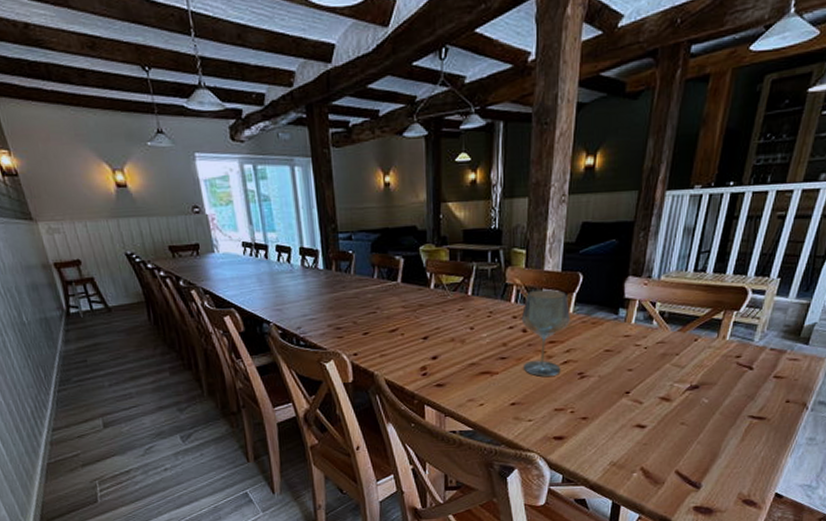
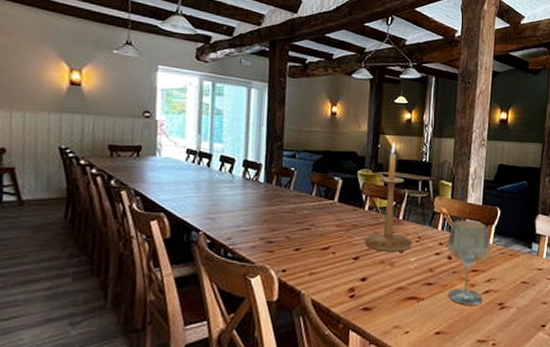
candlestick: none [431,210,483,329] -> present [363,142,412,252]

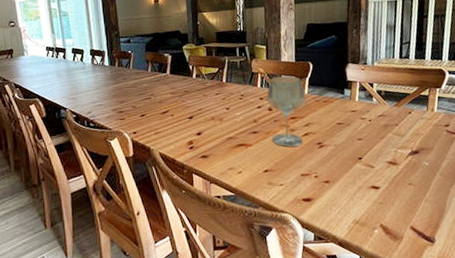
candlestick: present [363,142,412,252] -> none [195,18,236,110]

